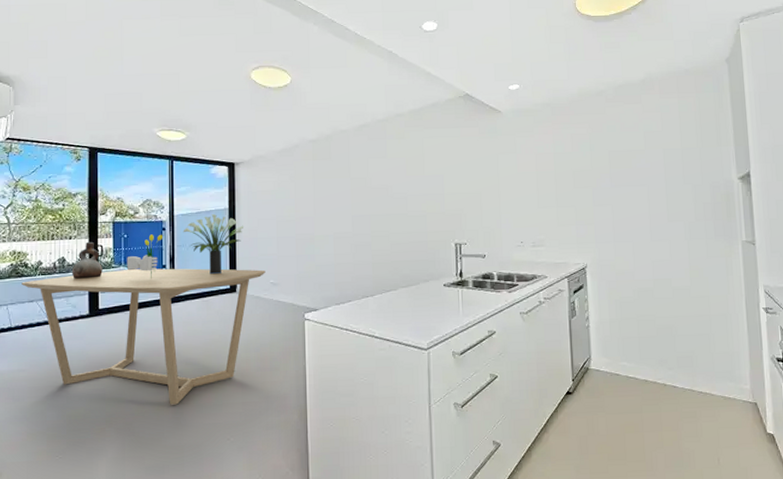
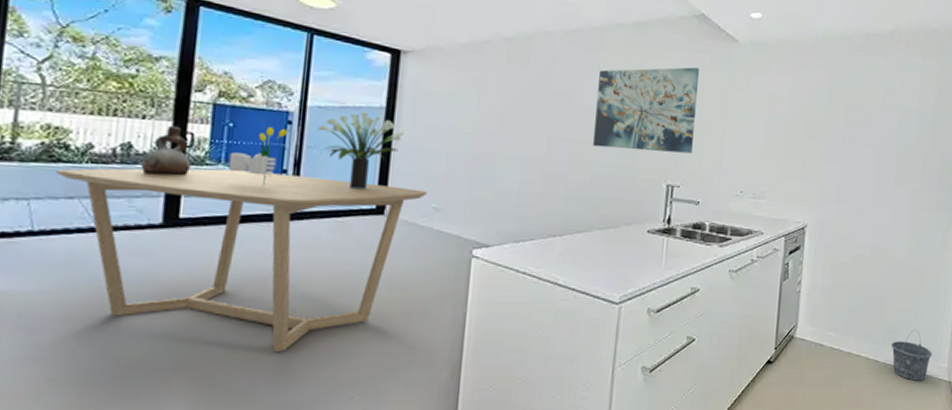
wall art: none [387,140,473,218] -> present [593,67,699,154]
bucket: none [687,354,732,404] -> present [891,329,932,381]

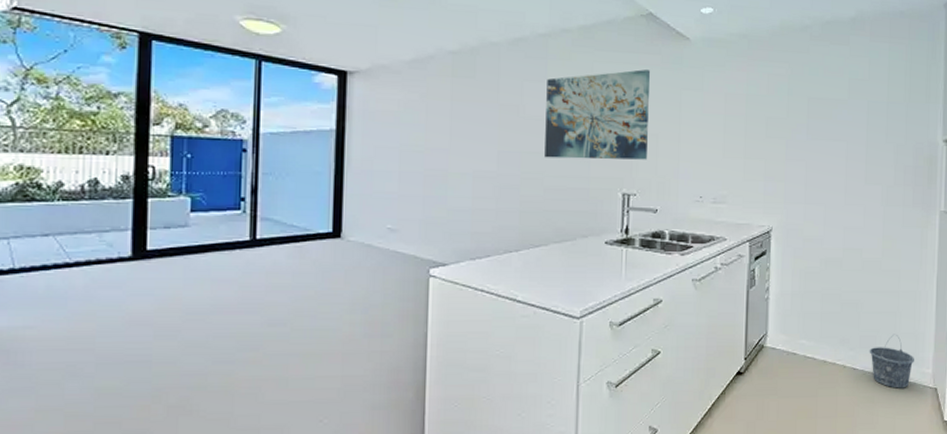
dining table: present [56,168,427,351] -> none [31,199,381,377]
ceramic vessel: present [140,125,191,176] -> none [107,159,154,209]
bouquet: present [228,127,288,185] -> none [189,156,244,214]
potted plant: present [317,112,405,190] -> none [271,136,356,214]

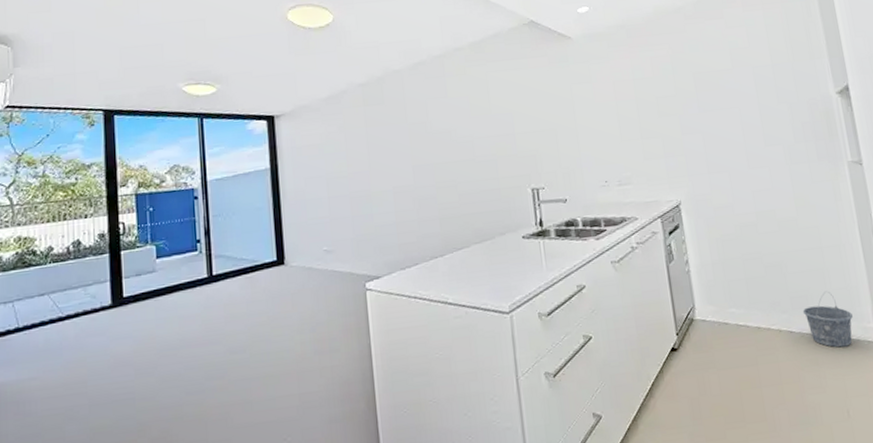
wall art: present [544,69,650,160] -> none [447,72,549,166]

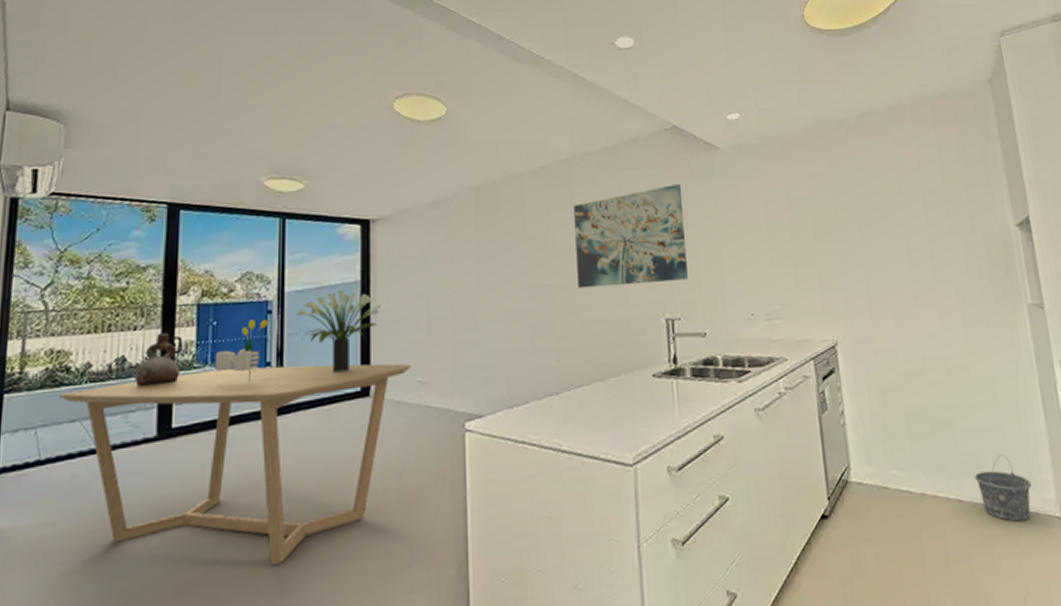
dining table: none [29,236,317,405] -> present [59,363,411,564]
ceramic vessel: none [88,219,126,264] -> present [134,332,180,386]
bouquet: none [154,203,196,256] -> present [215,319,269,381]
potted plant: none [218,176,290,247] -> present [296,289,382,373]
wall art: none [447,72,549,166] -> present [574,184,688,288]

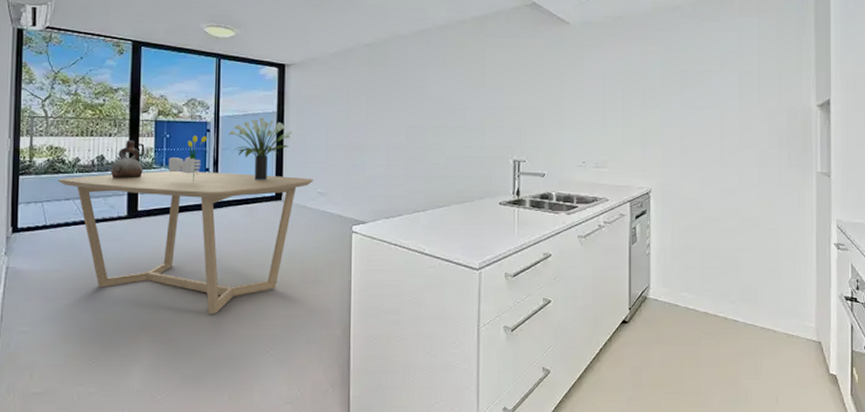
wall art: present [574,184,688,288] -> none [445,52,535,131]
bucket: present [974,454,1032,522] -> none [750,288,796,341]

